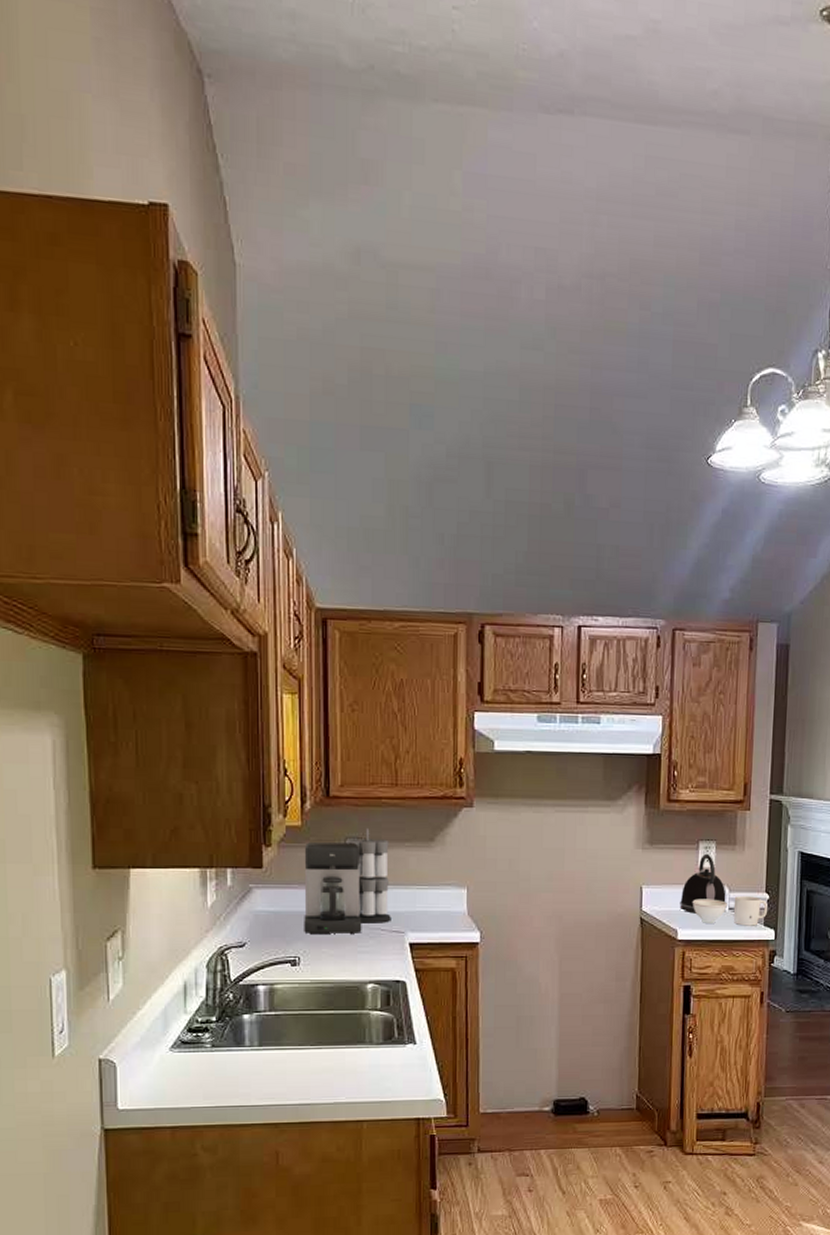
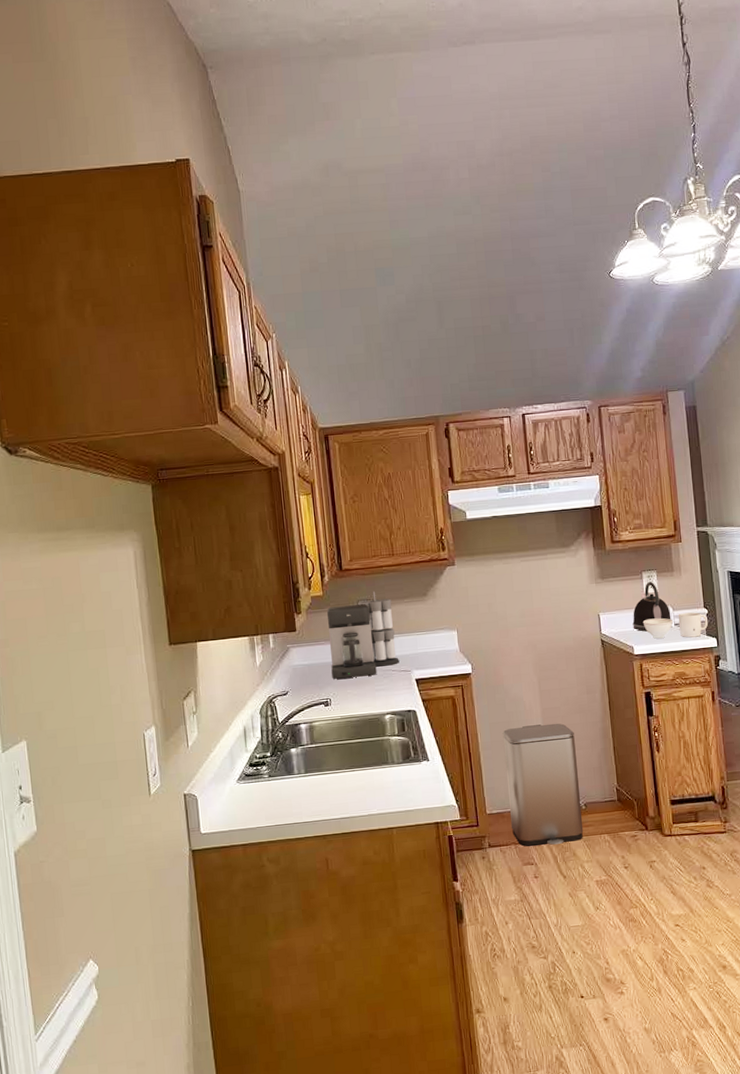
pedal bin: none [507,1012,595,1156] -> present [502,723,584,847]

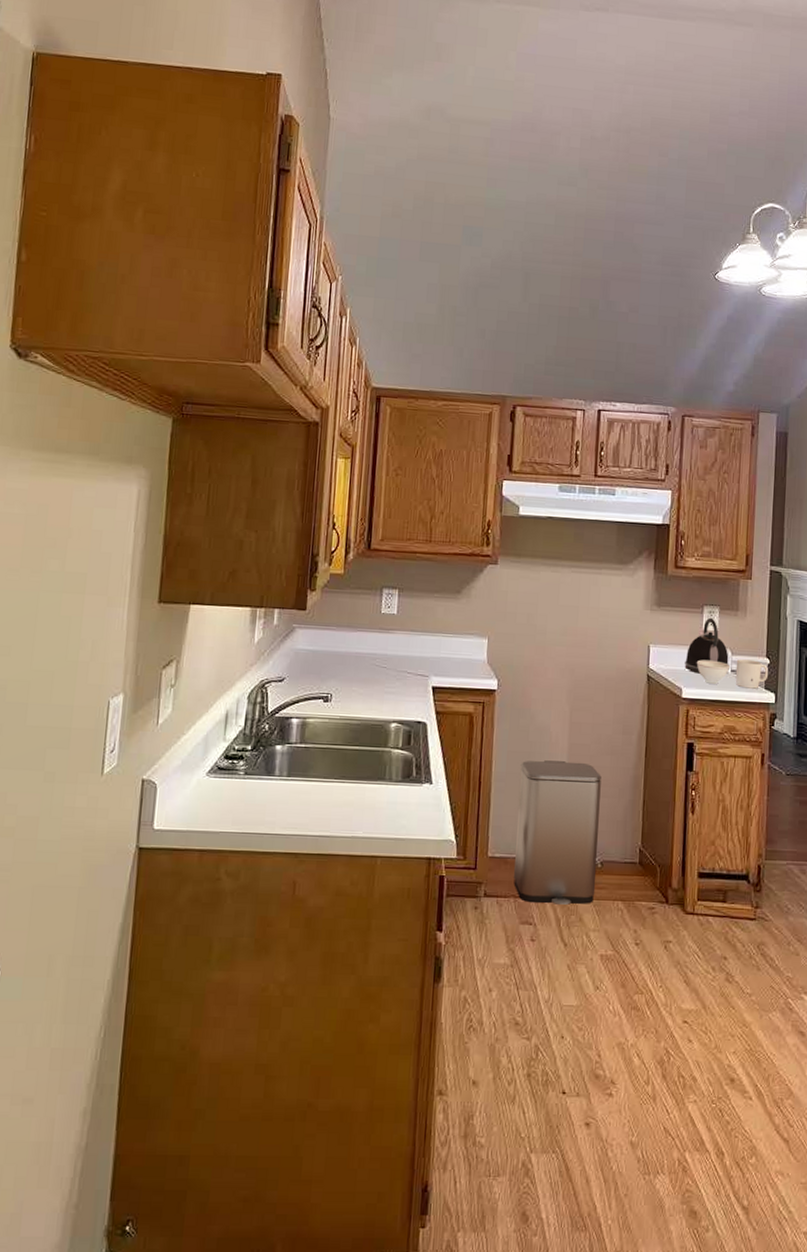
coffee maker: present [326,604,377,679] -> none [338,589,394,675]
spice rack: present [359,590,399,667] -> none [383,578,420,667]

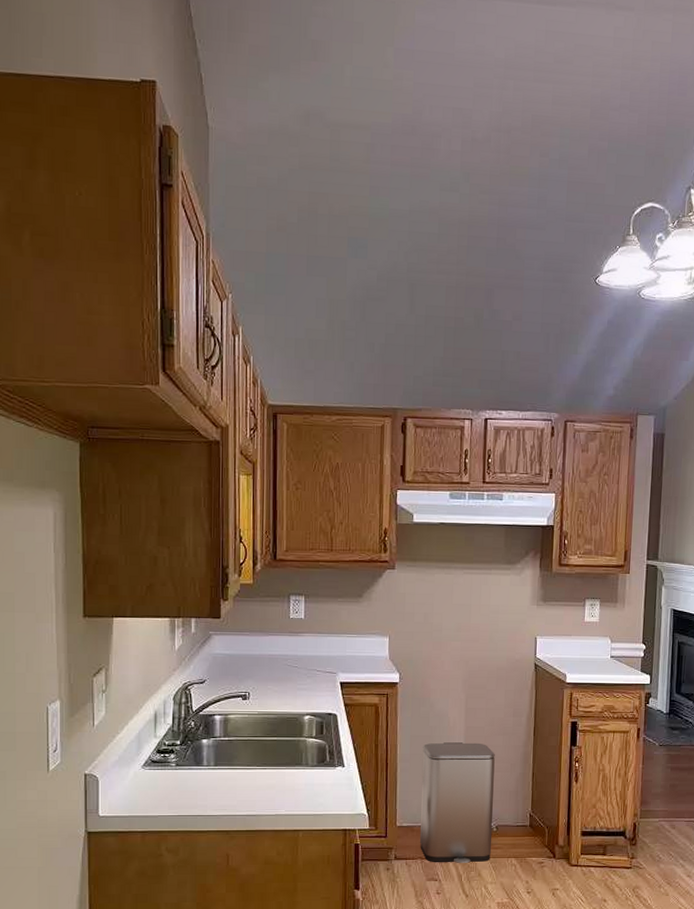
kettle: present [684,617,729,674] -> none [568,609,609,661]
bowl: present [696,659,730,685] -> none [579,648,609,670]
mug: present [735,659,769,689] -> none [614,646,645,672]

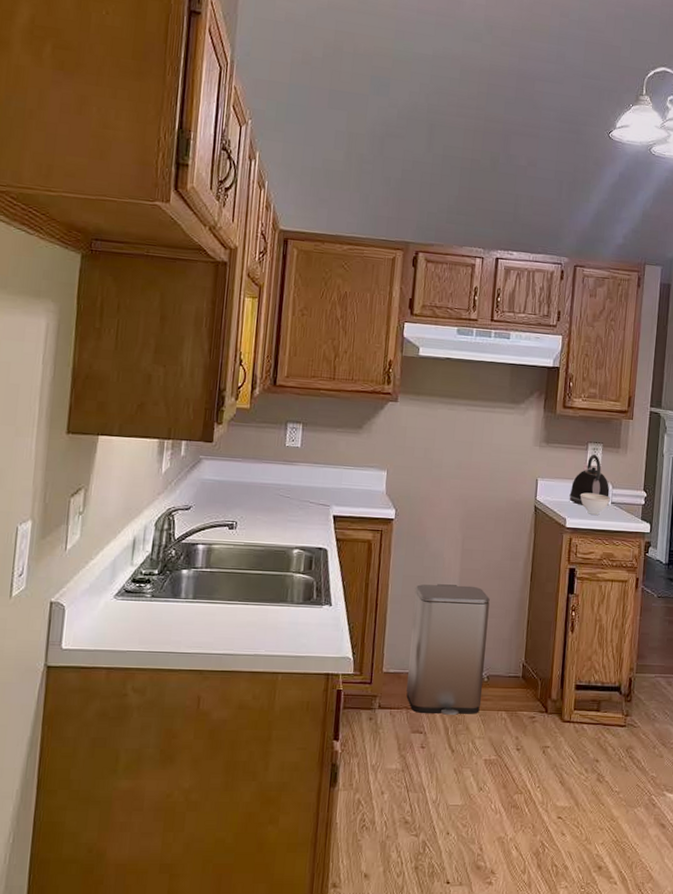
kettle: none [568,609,609,661] -> present [569,454,610,506]
bowl: none [579,648,609,670] -> present [580,492,610,516]

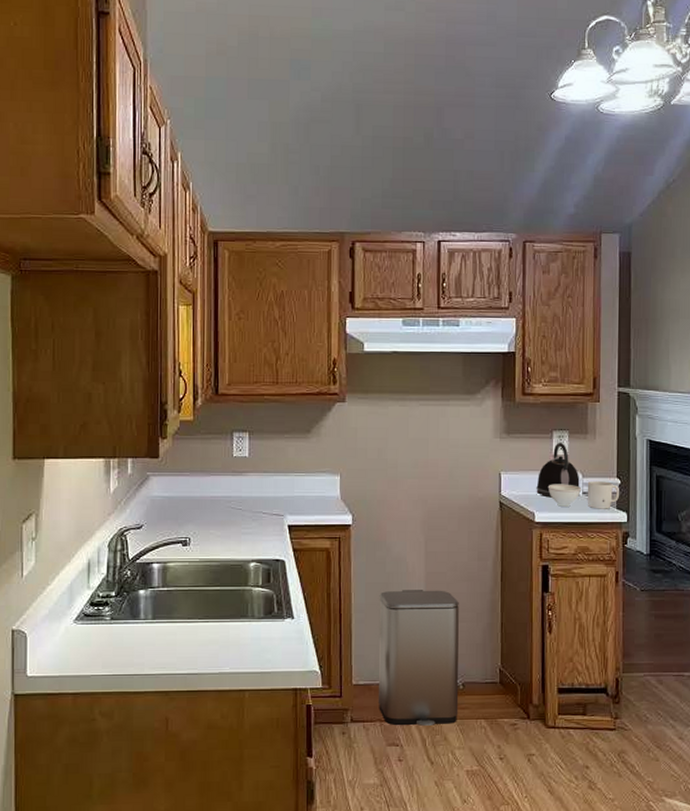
mug: none [614,492,646,520] -> present [587,481,620,509]

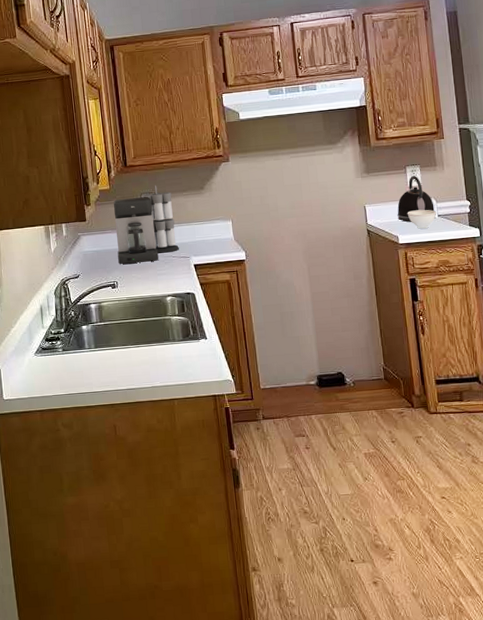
coffee maker: none [194,435,246,516] -> present [113,197,159,264]
spice rack: none [234,421,272,507] -> present [142,184,179,253]
pedal bin: present [378,590,459,727] -> none [275,306,352,420]
mug: present [587,481,620,509] -> none [441,204,471,228]

